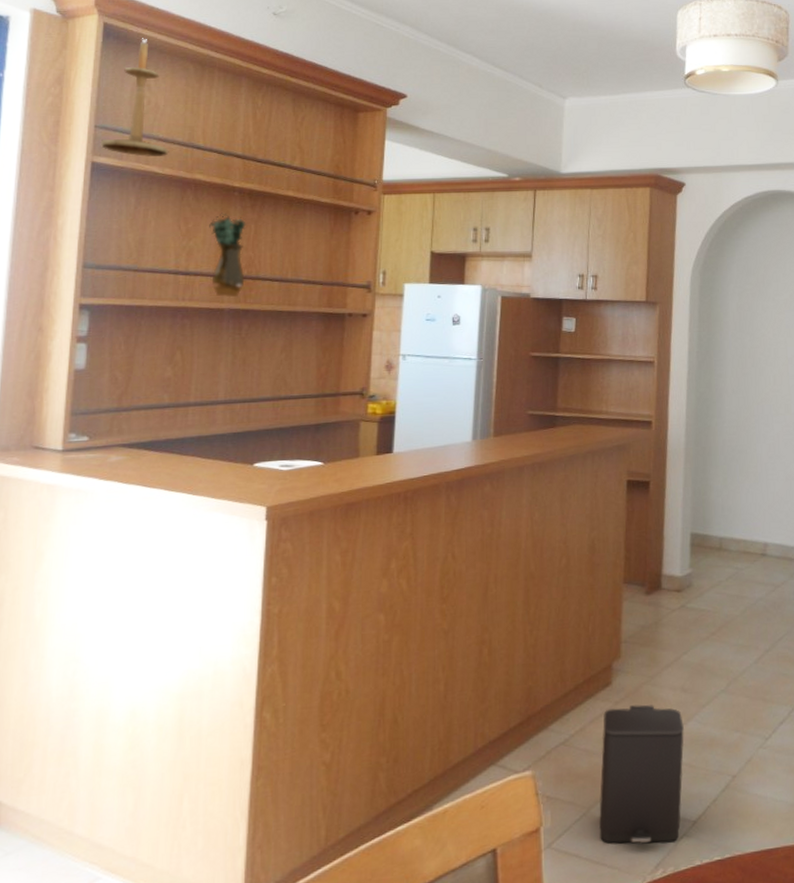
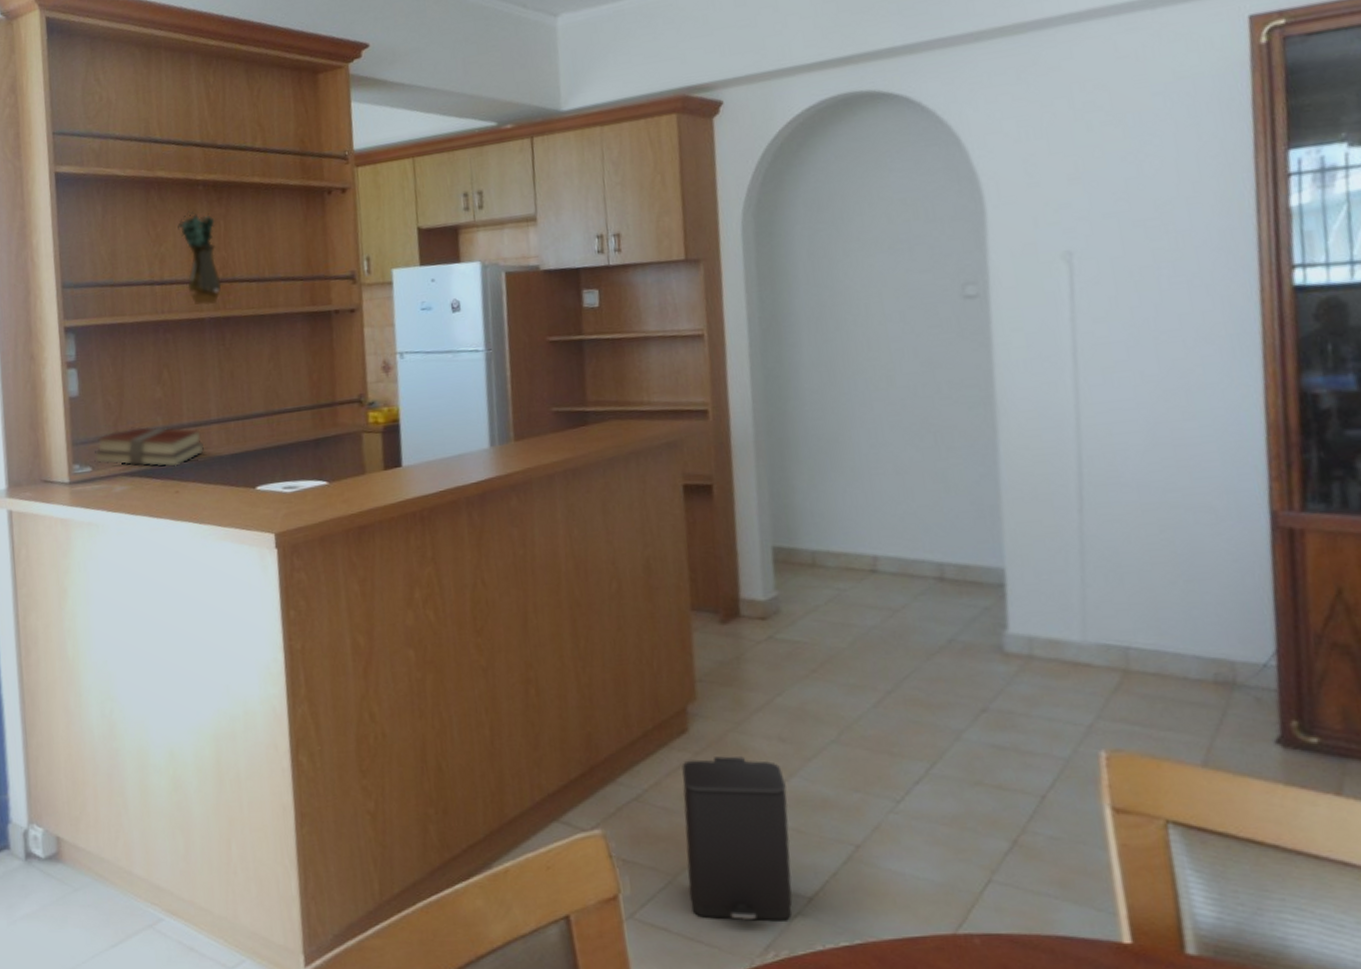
books: none [92,402,207,442] -> present [94,426,204,468]
candlestick: present [100,38,169,157] -> none [60,27,128,160]

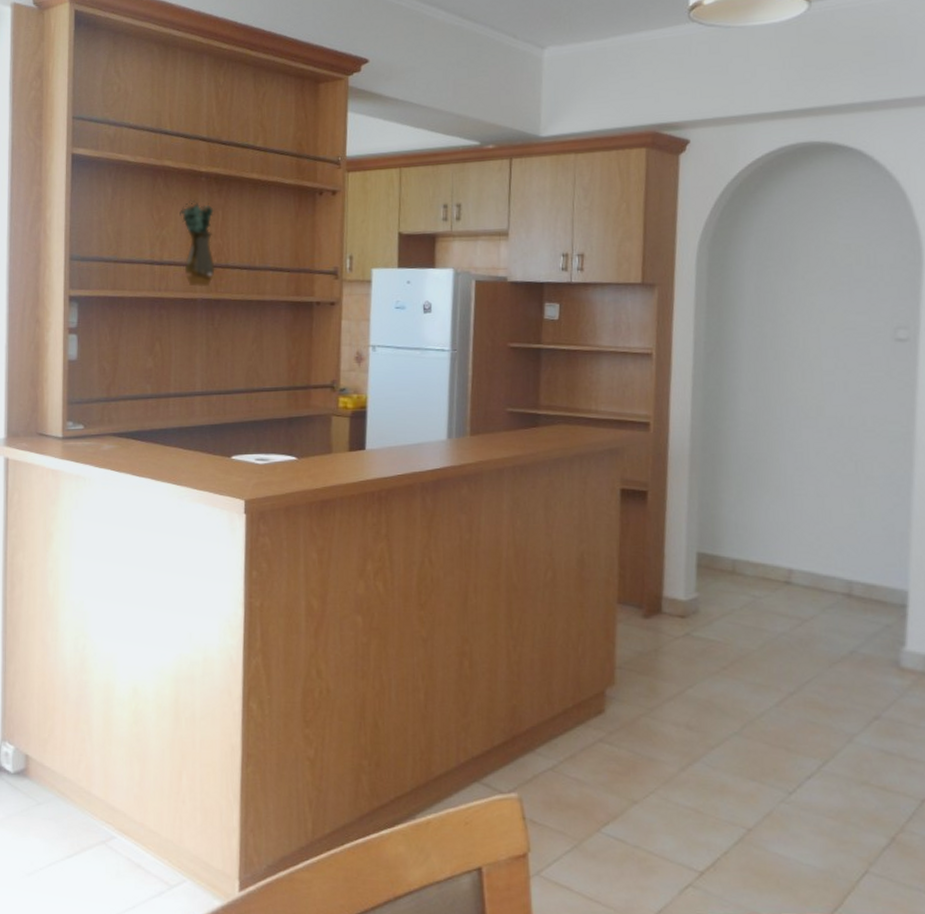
books: present [94,426,204,468] -> none [87,392,187,432]
pedal bin: present [682,756,793,922] -> none [592,737,689,891]

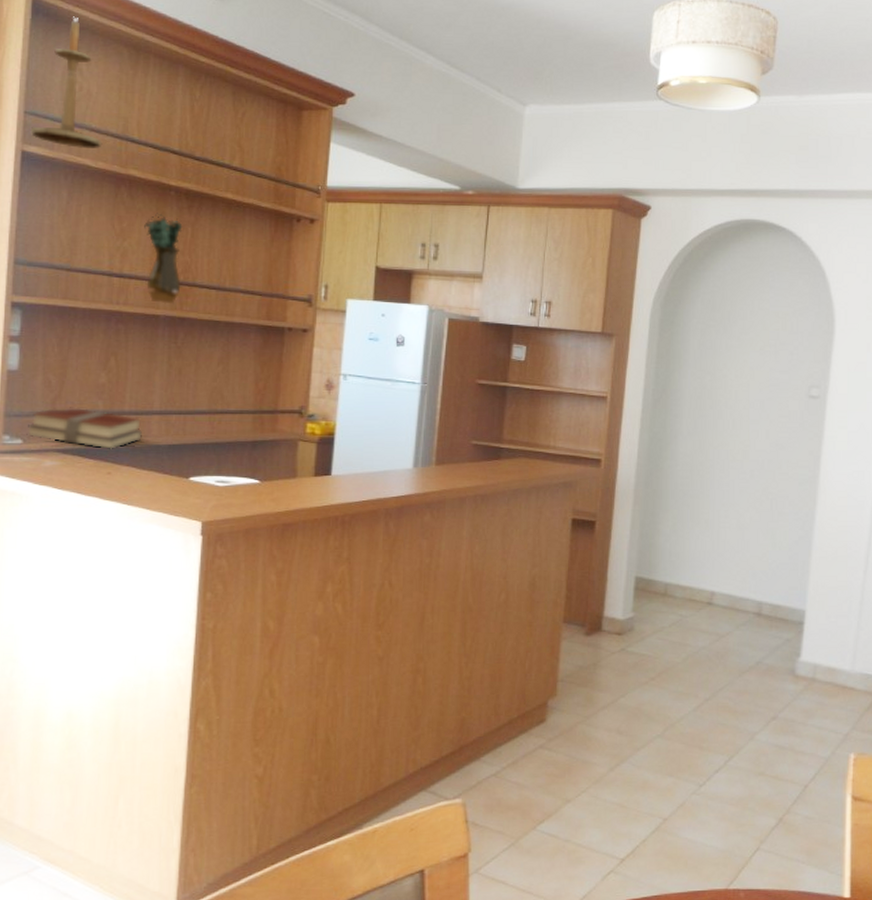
candlestick: none [78,22,140,146] -> present [30,16,103,148]
books: none [87,392,187,432] -> present [26,407,142,450]

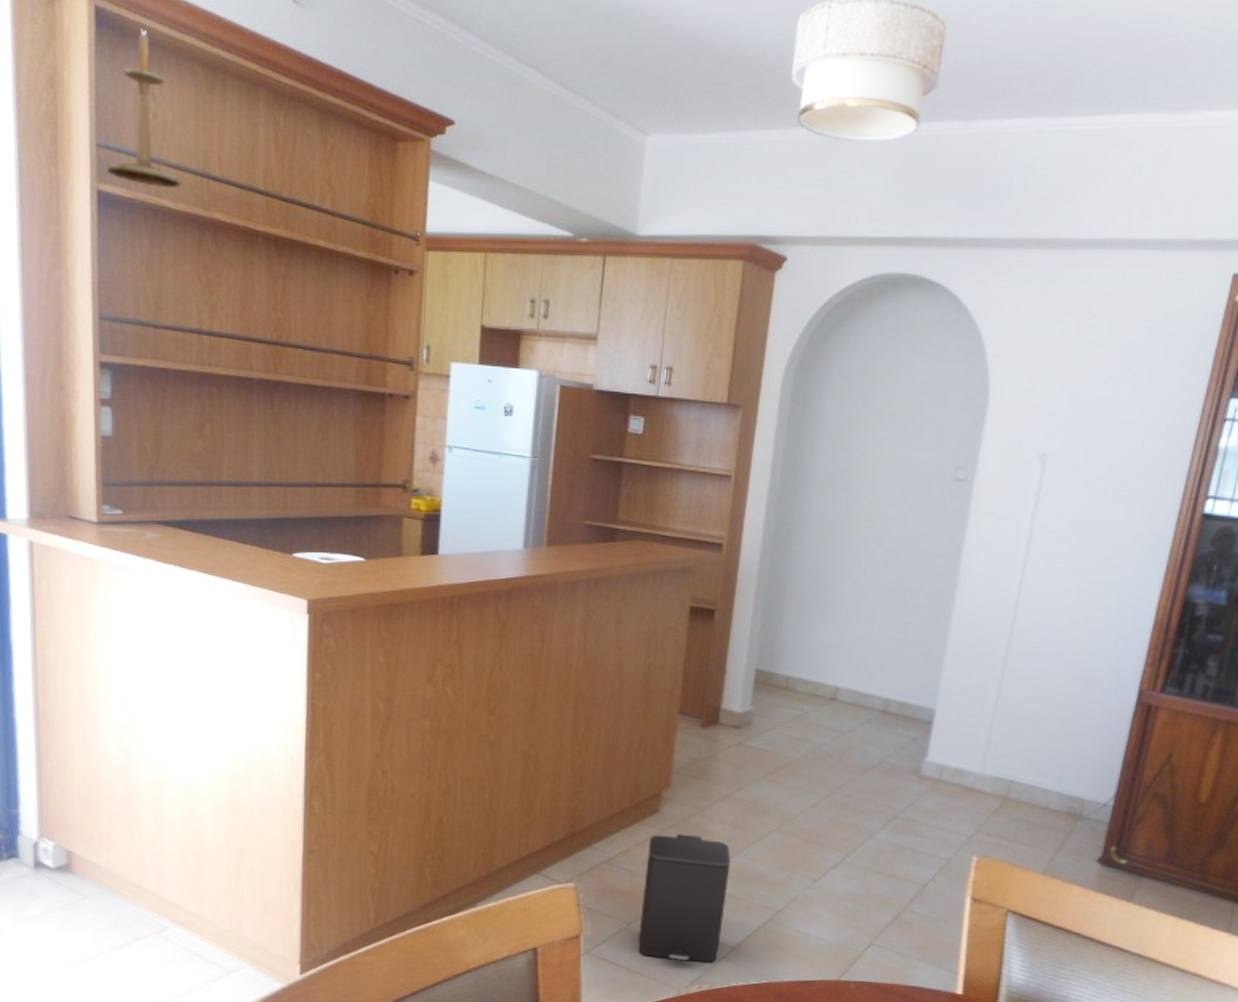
books: present [26,407,142,450] -> none [126,476,242,523]
vase: present [144,213,183,304] -> none [232,262,275,366]
pedal bin: none [527,743,617,877] -> present [638,834,731,963]

